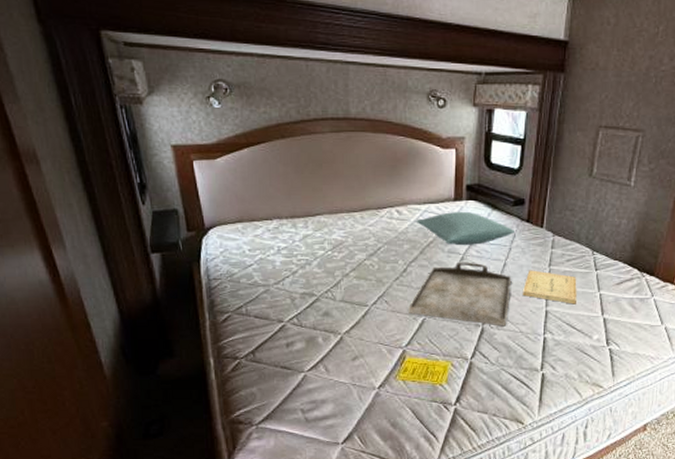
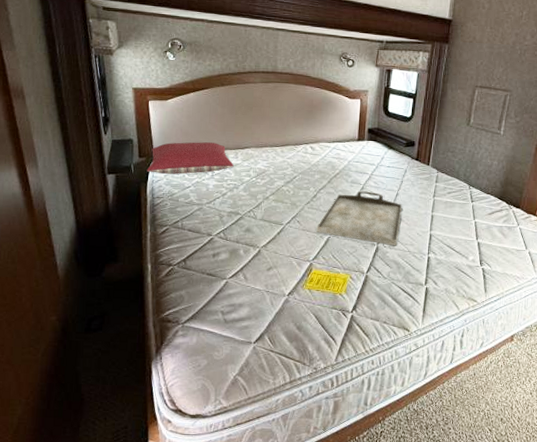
pillow: none [198,210,304,250] -> present [146,142,234,175]
pillow: present [415,211,516,246] -> none [325,149,407,178]
book: present [522,270,577,305] -> none [410,200,456,230]

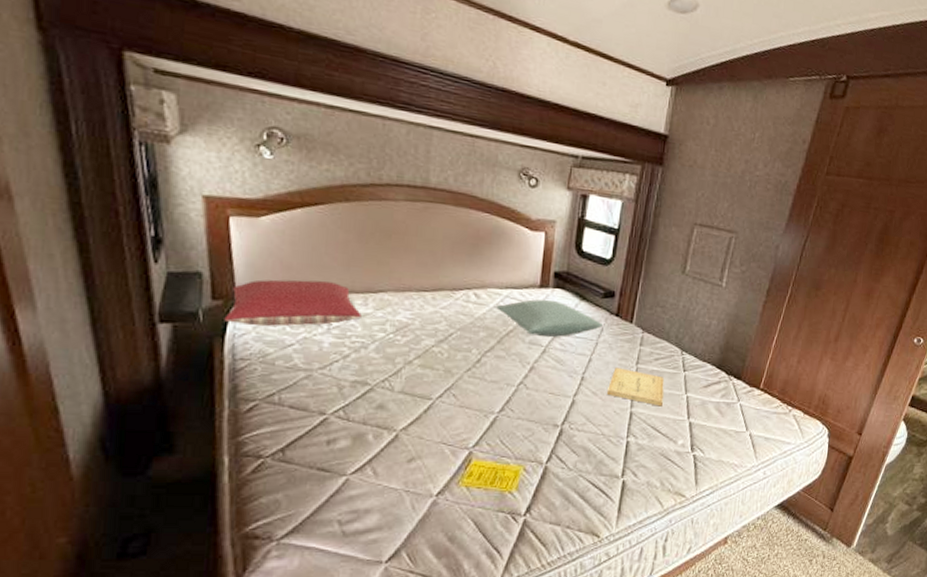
serving tray: present [316,190,403,246] -> none [479,354,597,428]
pillow: none [325,149,407,178] -> present [495,299,604,338]
book: none [410,200,456,230] -> present [606,367,665,407]

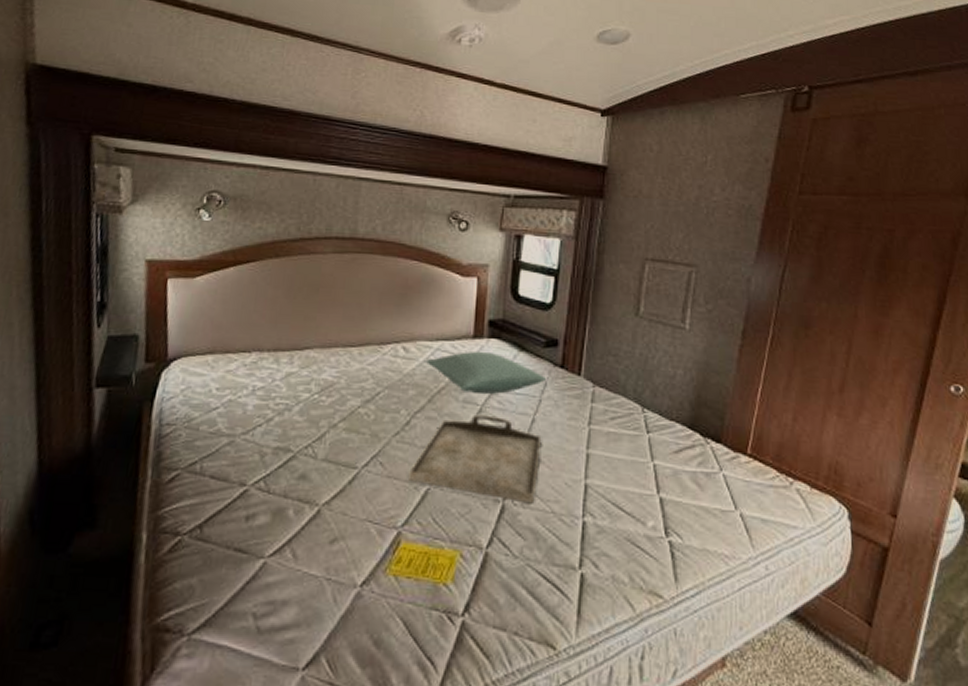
pillow: present [224,279,361,327] -> none [154,339,287,389]
serving tray: none [479,354,597,428] -> present [409,414,542,504]
book: present [606,367,665,407] -> none [554,429,624,478]

